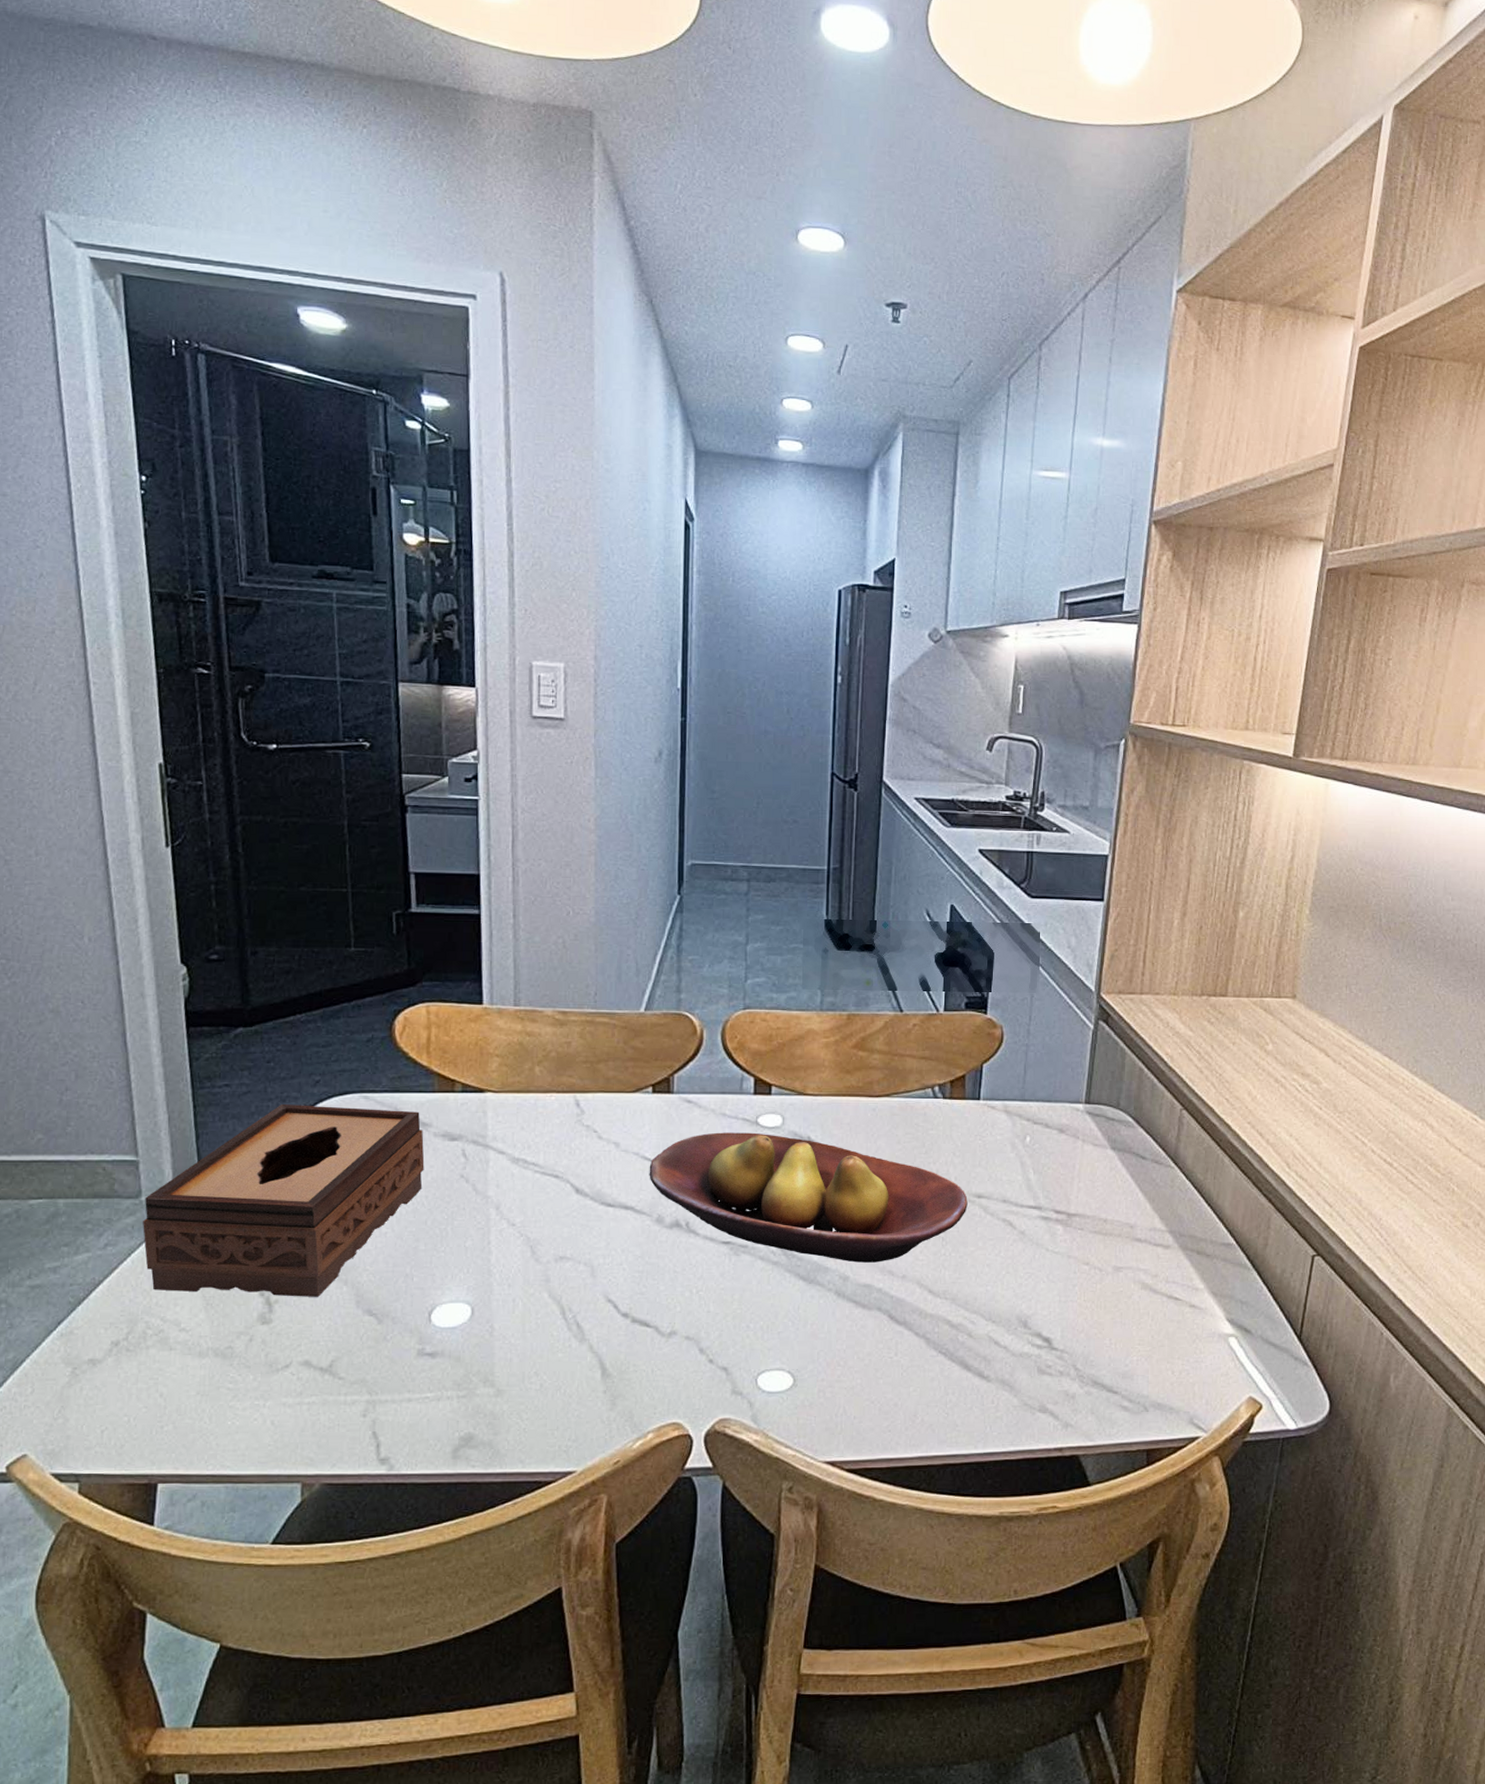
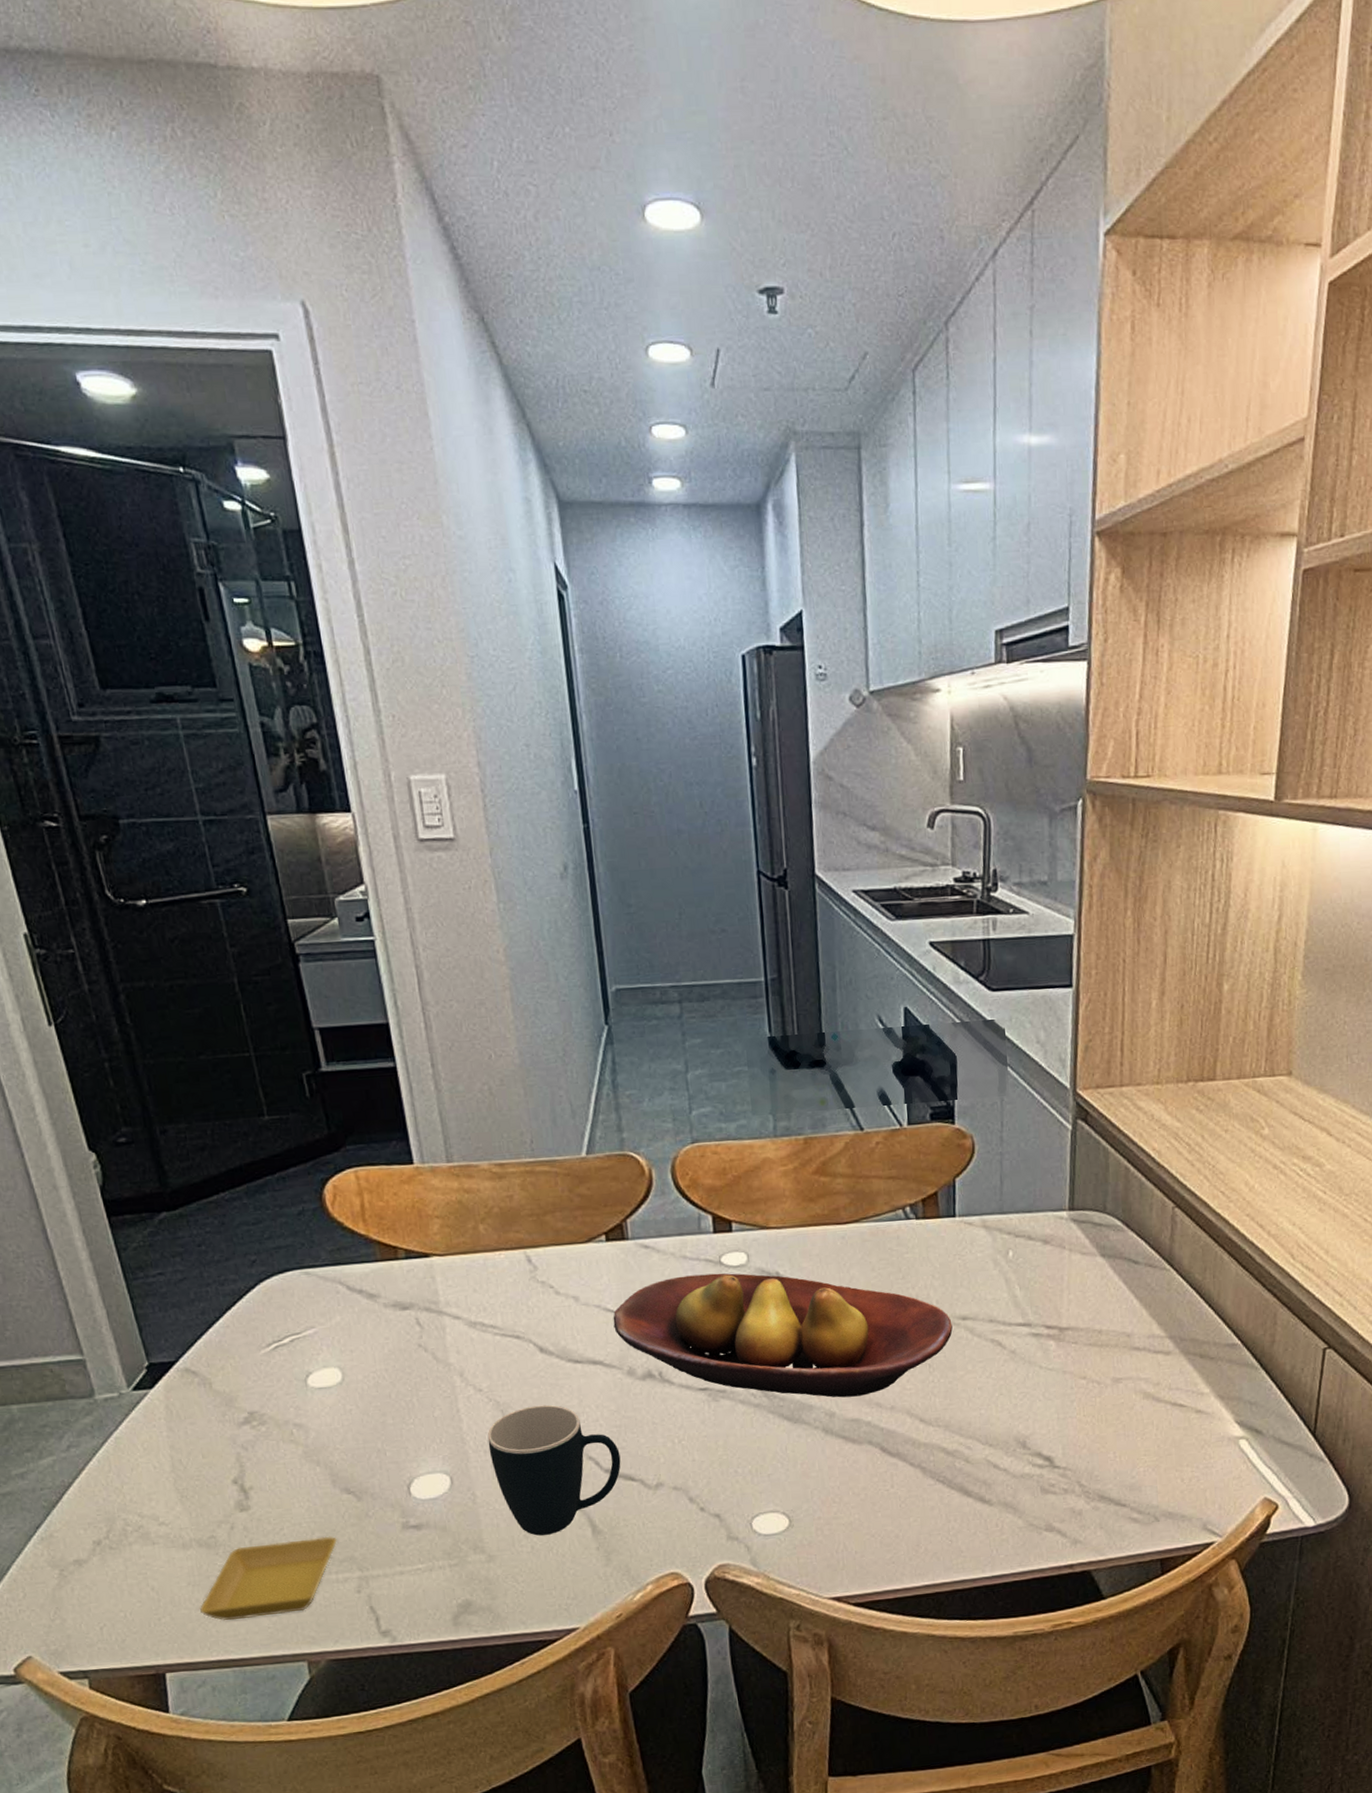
tissue box: present [143,1103,425,1297] -> none [99,1283,381,1488]
saucer: none [203,1356,351,1435] -> present [199,1536,337,1621]
mug: none [513,1244,639,1374] -> present [487,1404,621,1536]

